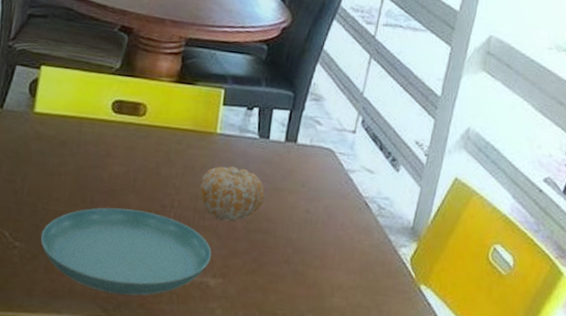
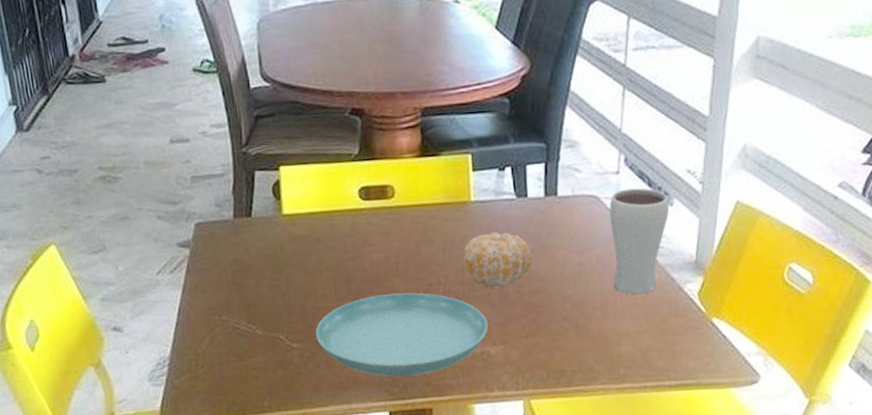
drinking glass: none [334,148,396,251] -> present [609,188,670,295]

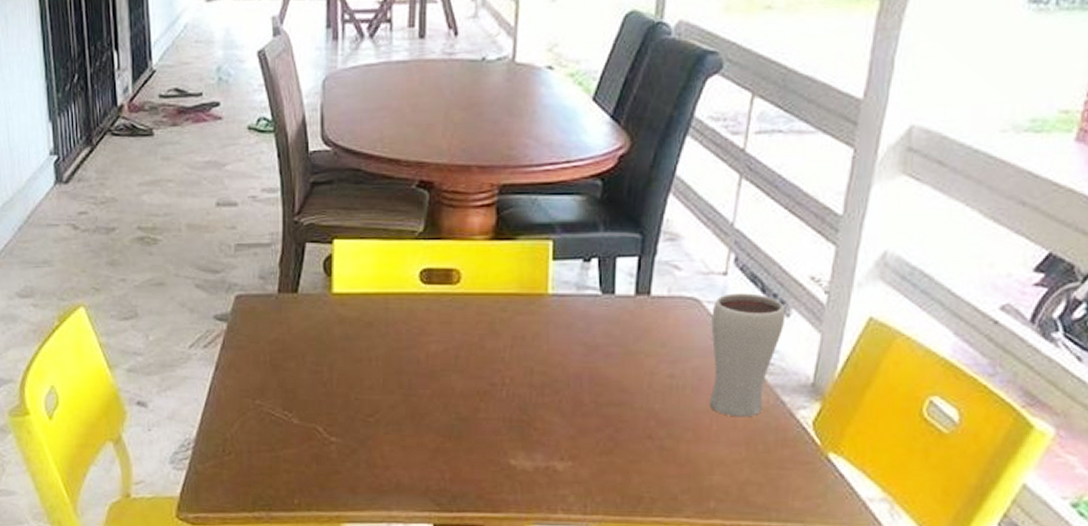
saucer: present [315,292,488,377] -> none [357,391,556,487]
fruit: present [463,231,533,289] -> none [533,331,615,396]

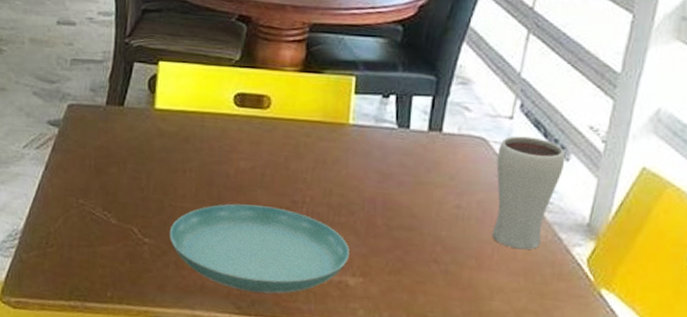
saucer: none [357,391,556,487] -> present [169,203,350,294]

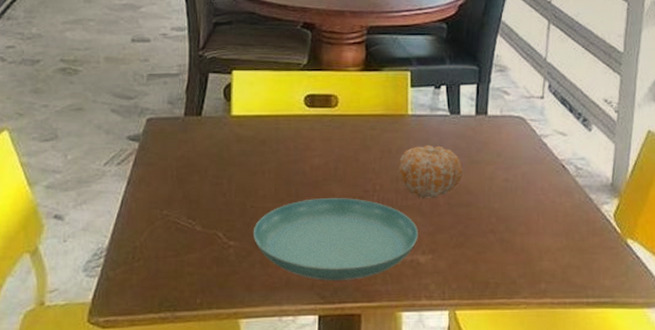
fruit: none [332,158,407,218] -> present [398,145,463,199]
drinking glass: present [491,136,566,250] -> none [534,113,589,213]

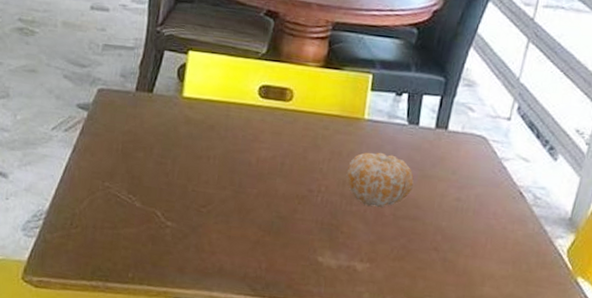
saucer: present [253,198,418,281] -> none [191,191,359,277]

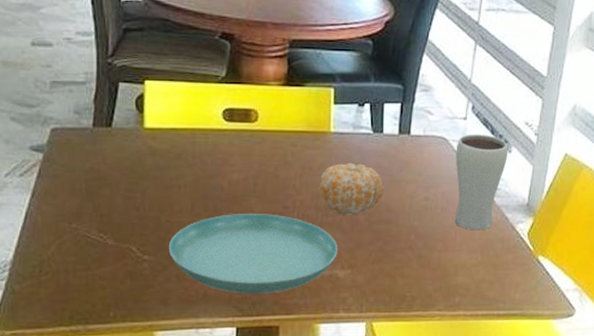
saucer: none [191,191,359,277] -> present [168,214,338,294]
drinking glass: none [486,135,554,241] -> present [454,134,508,231]

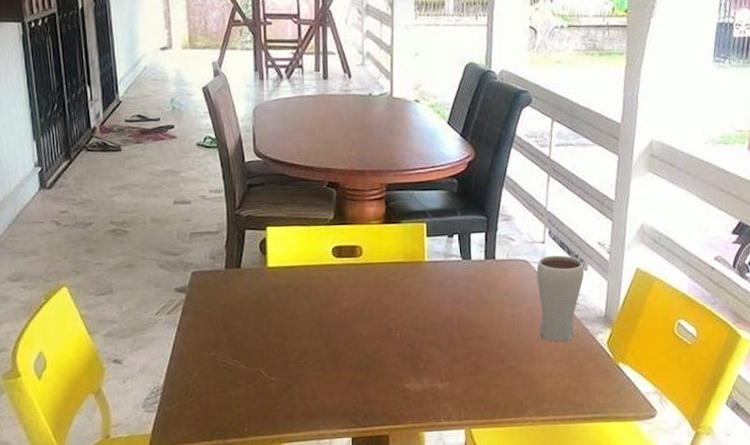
saucer: present [168,214,338,294] -> none [291,336,437,408]
fruit: present [319,162,384,216] -> none [417,287,474,334]

